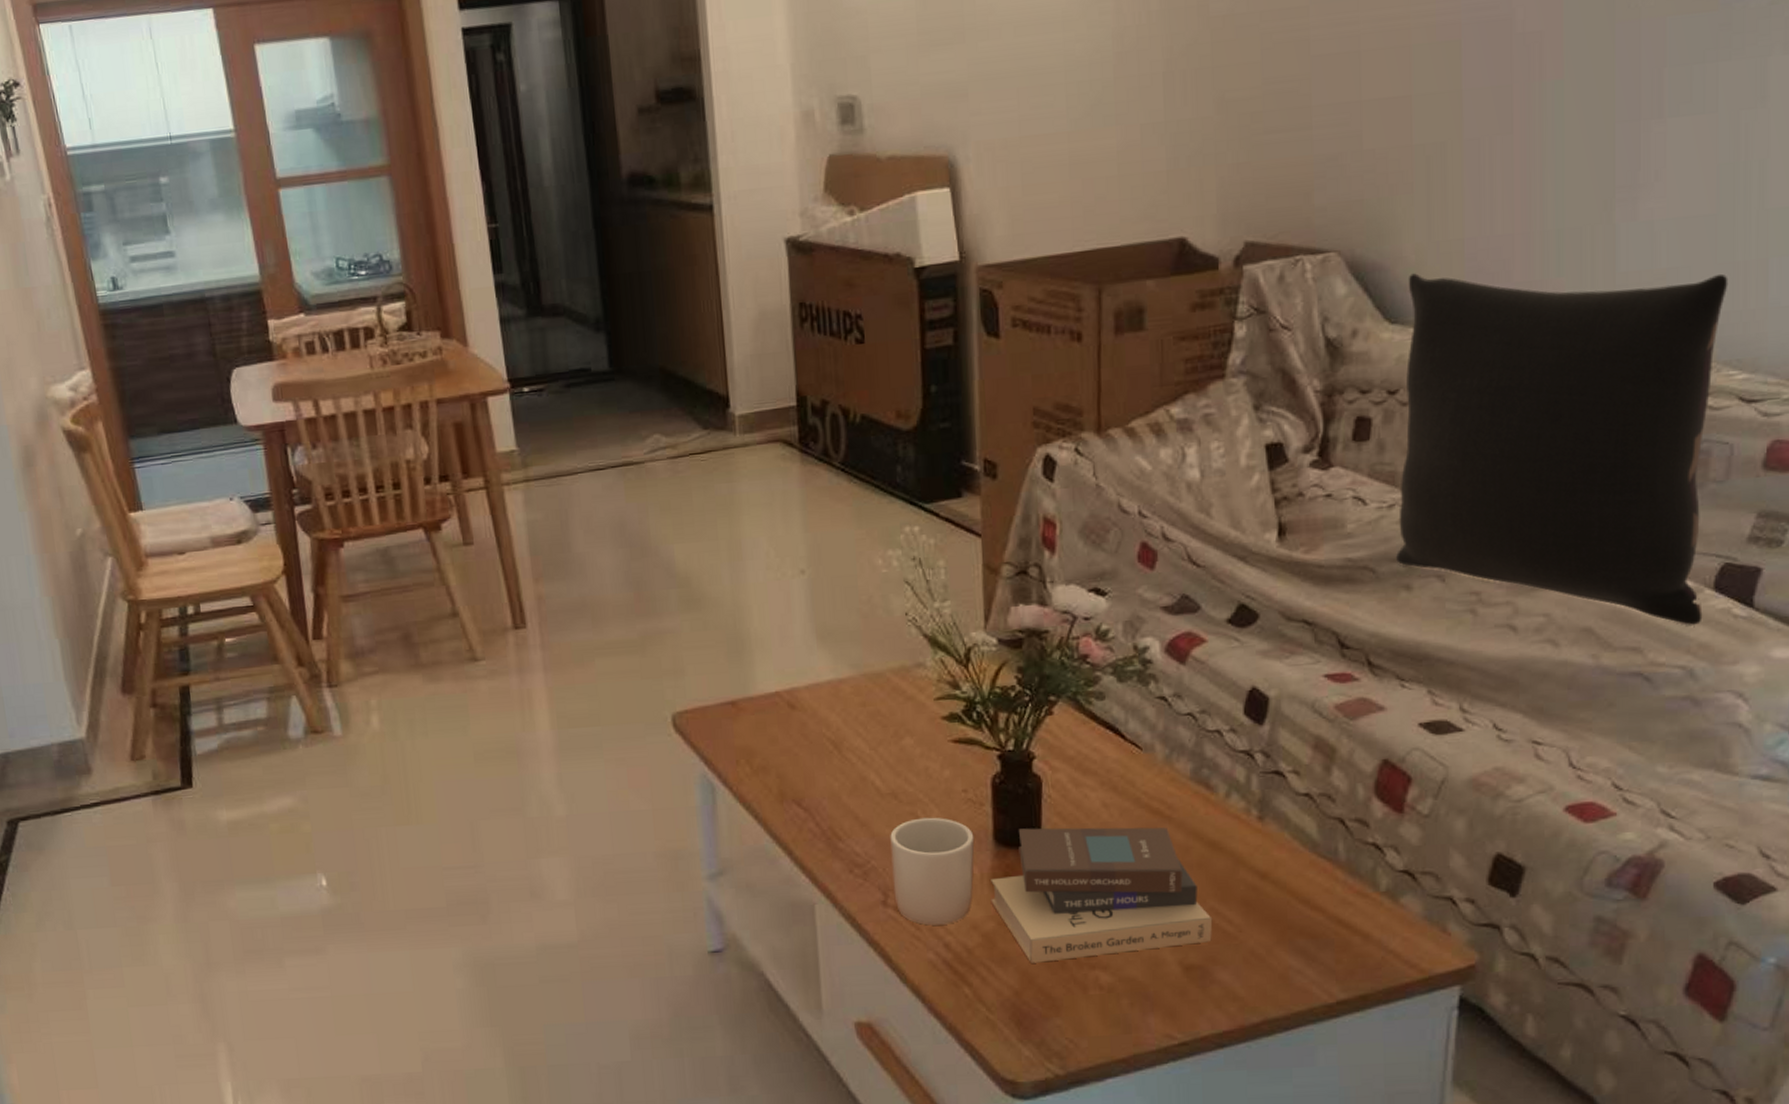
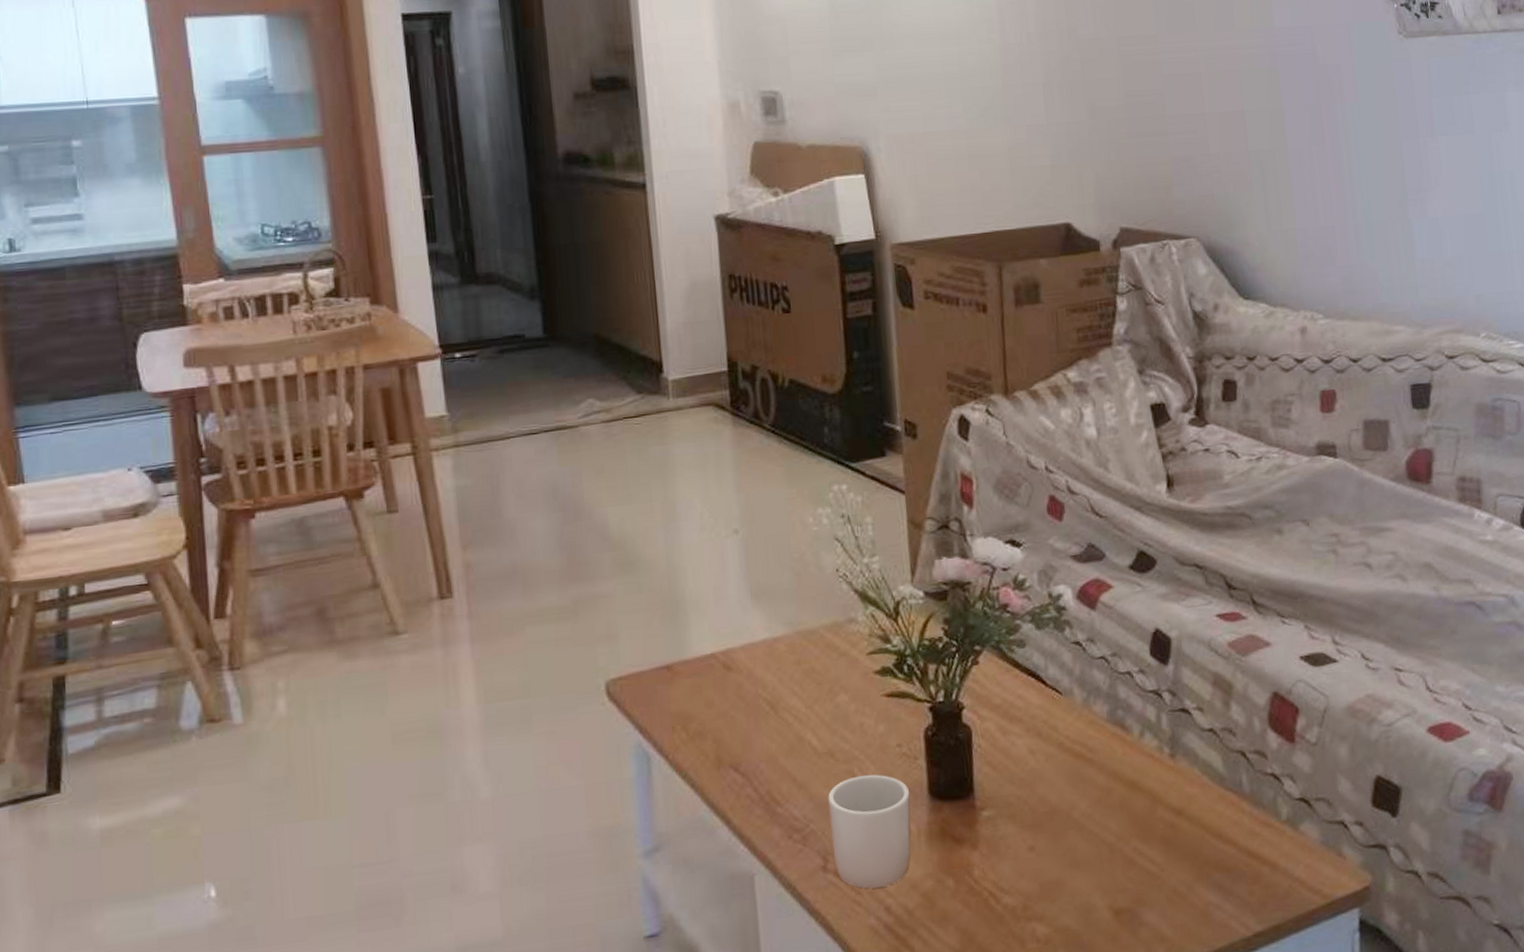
books: present [991,827,1213,963] -> none [928,770,1138,921]
pillow: present [1396,273,1728,625] -> none [1255,257,1515,558]

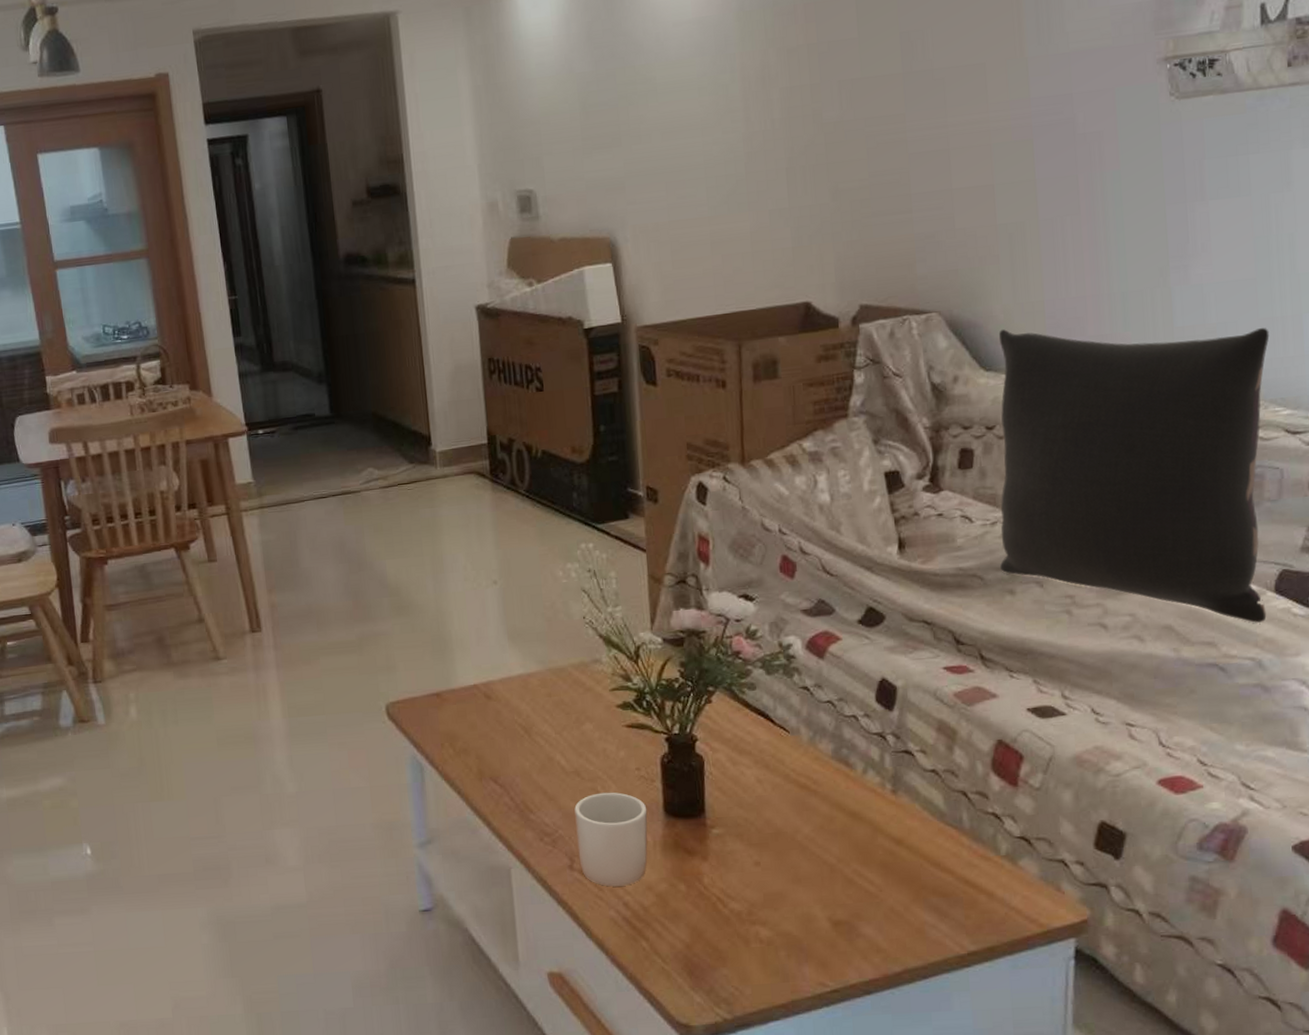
pillow: none [1255,257,1515,558] -> present [998,327,1270,623]

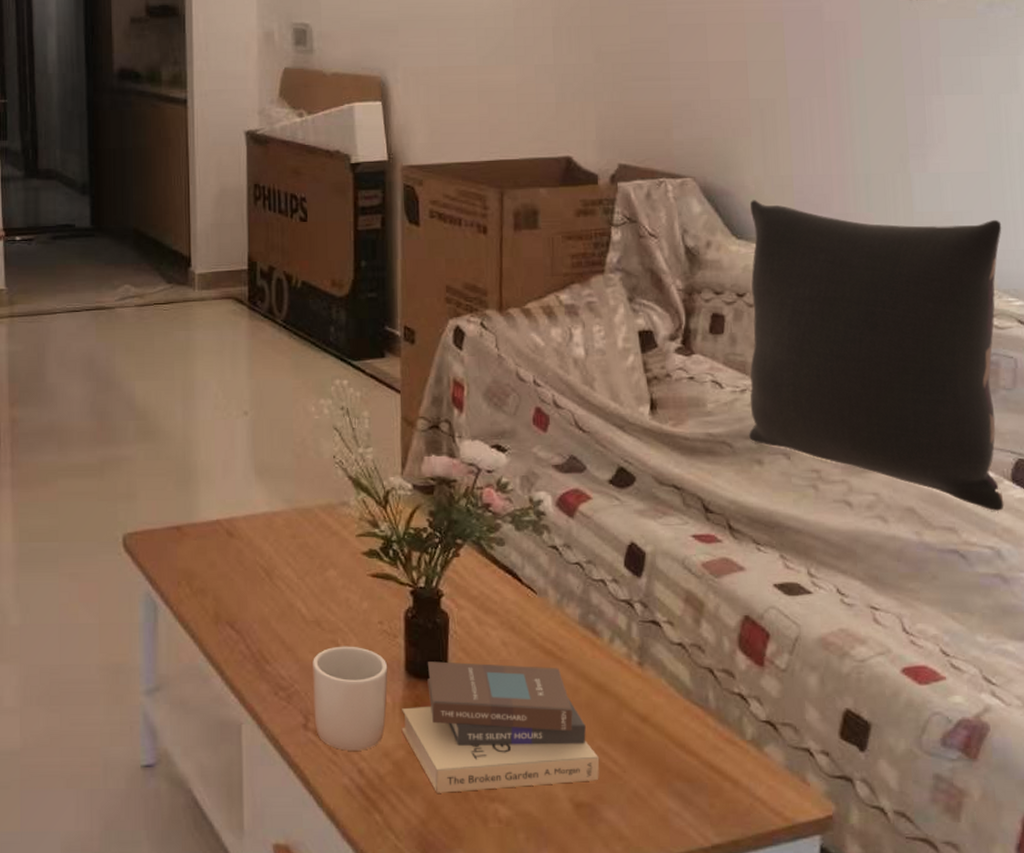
books: none [662,800,857,920] -> present [401,661,600,793]

